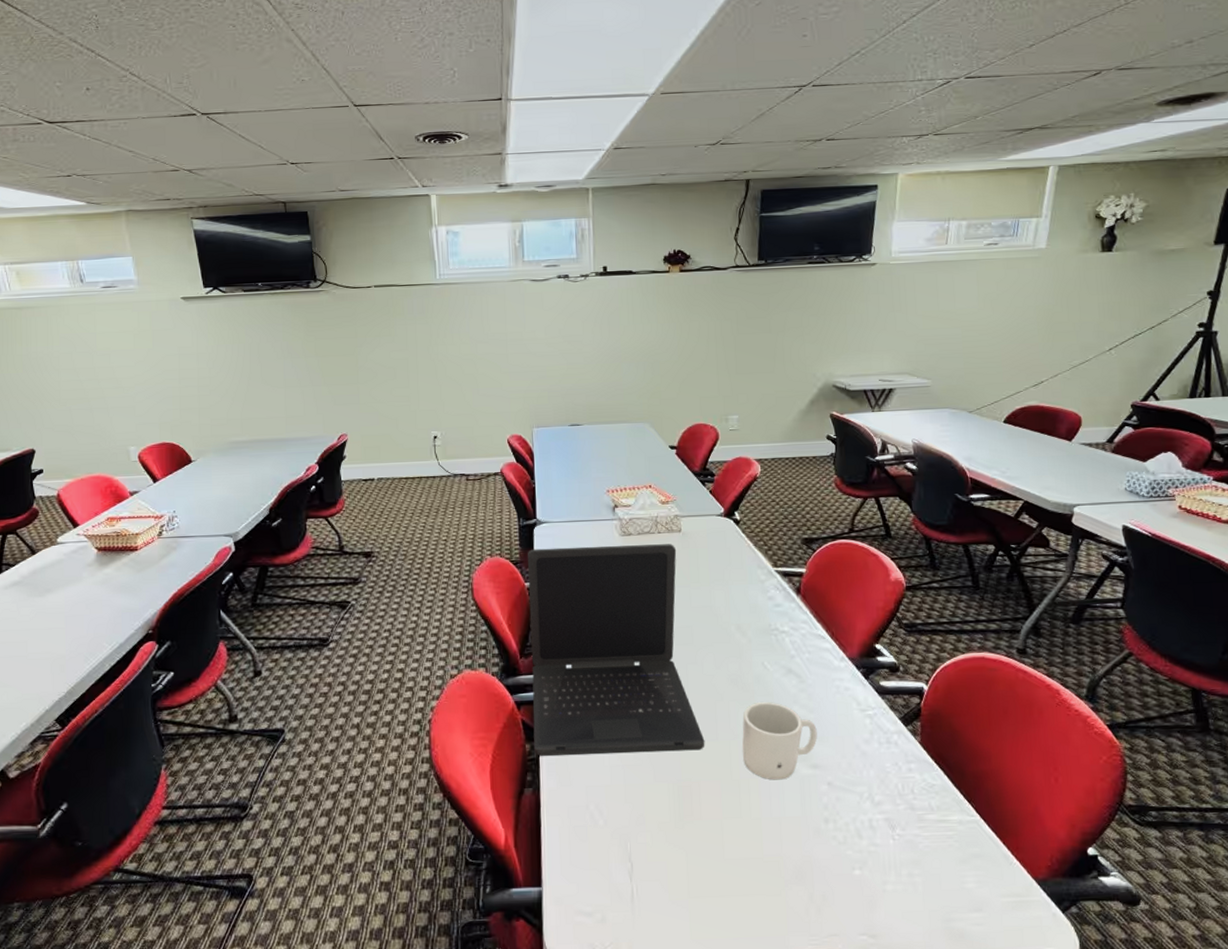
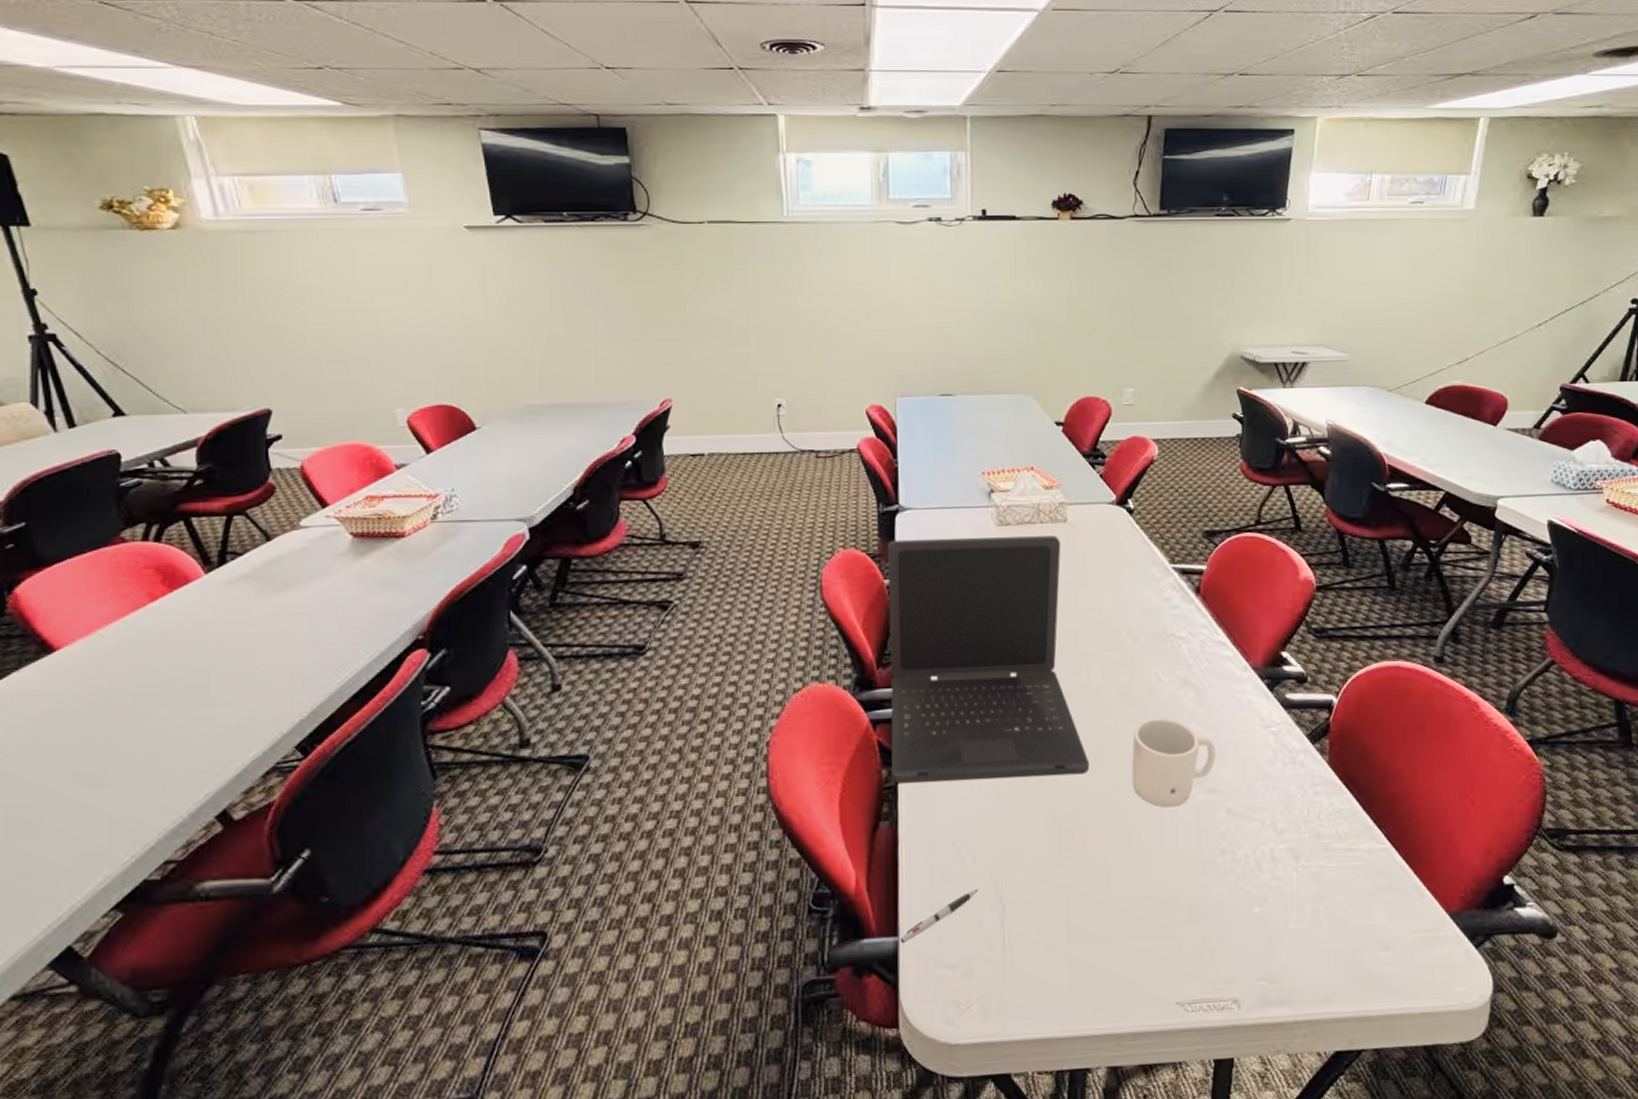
pen: none [543,847,610,893] -> present [900,888,979,944]

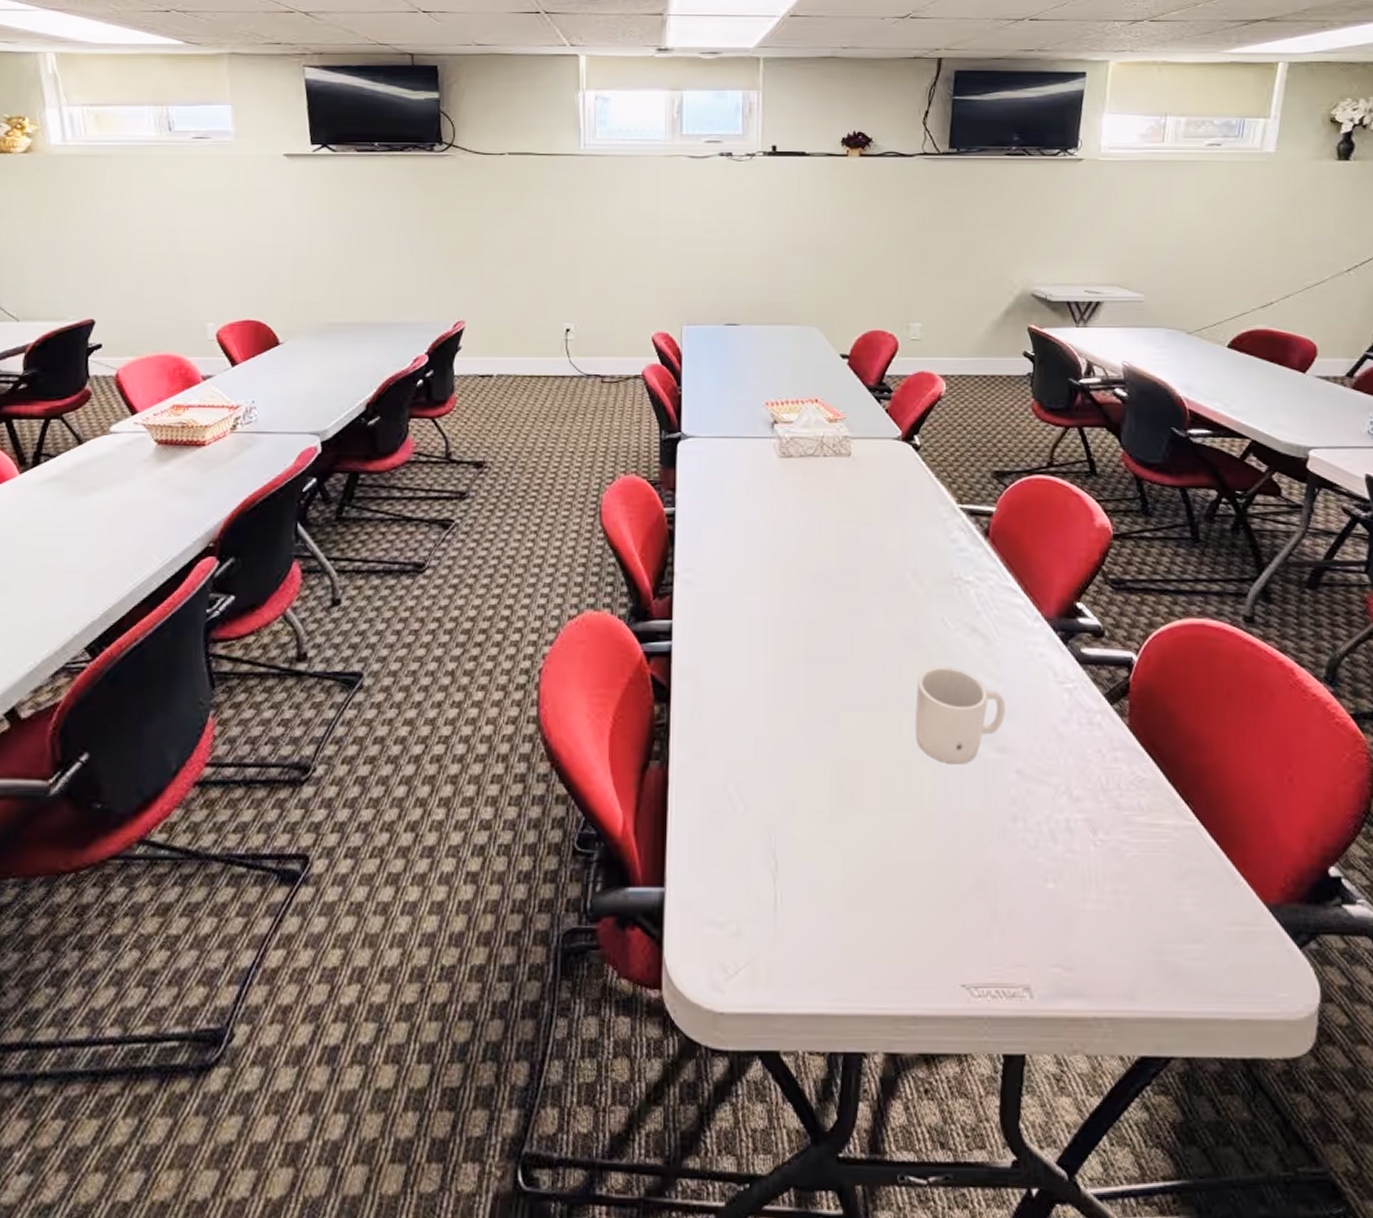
laptop: present [887,535,1090,783] -> none [664,468,871,723]
pen: present [900,888,979,944] -> none [666,840,751,896]

